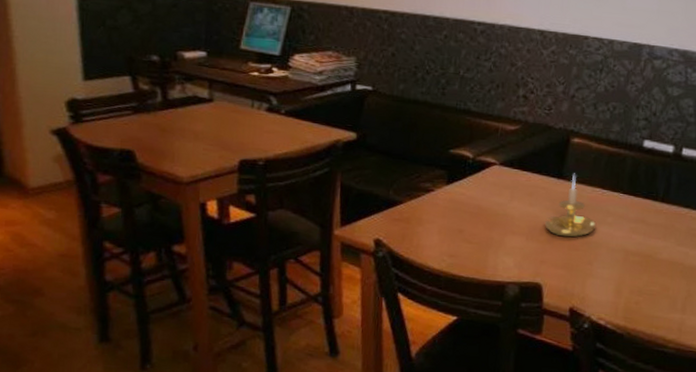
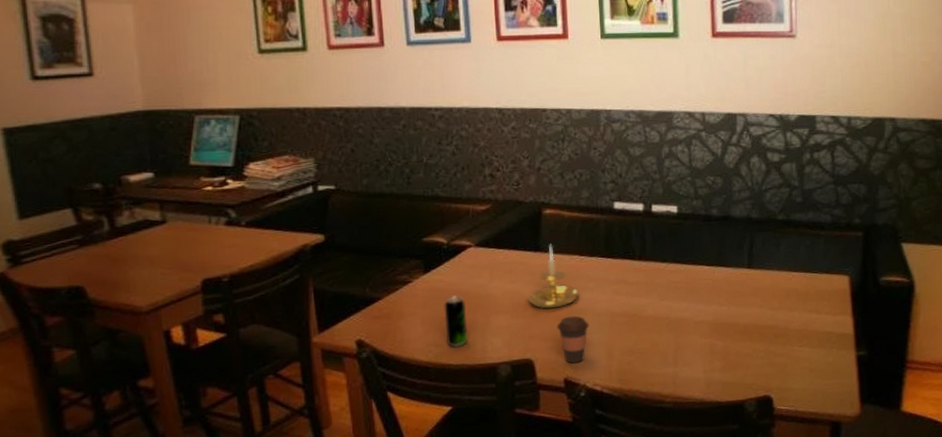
beverage can: none [459,210,483,261] -> present [444,296,468,348]
coffee cup: none [569,247,602,295] -> present [557,315,589,364]

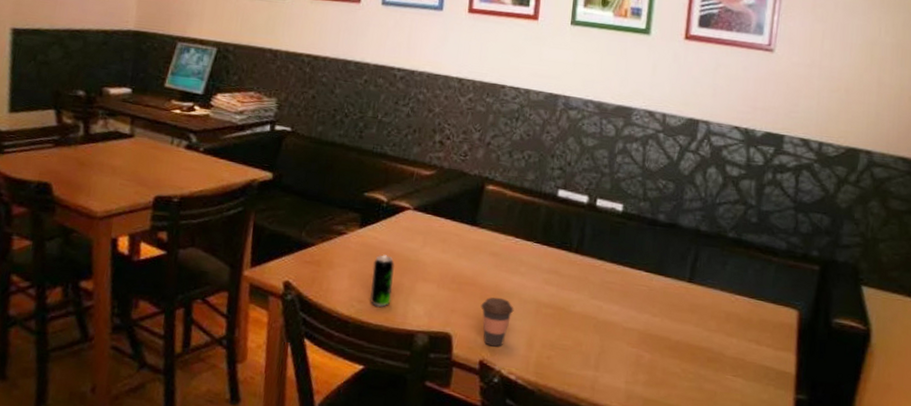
candle holder: present [528,244,579,309] -> none [457,220,509,286]

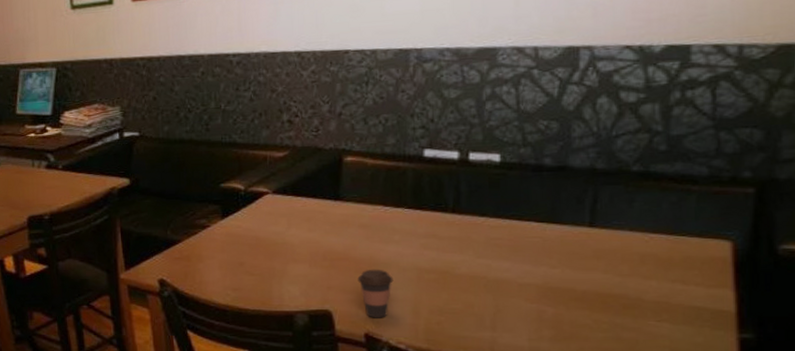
beverage can: present [369,254,395,308] -> none [241,242,265,293]

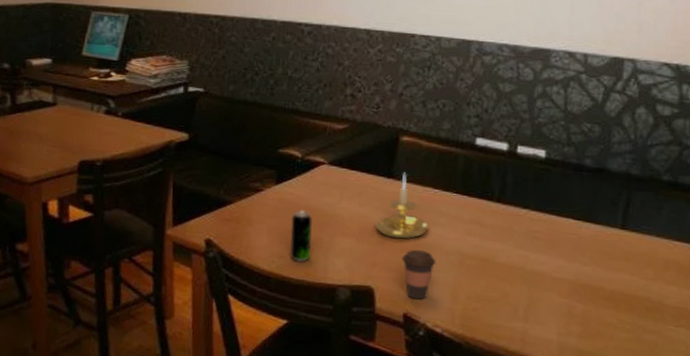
beverage can: none [241,242,265,293] -> present [289,210,312,263]
candle holder: none [327,193,383,260] -> present [376,172,429,239]

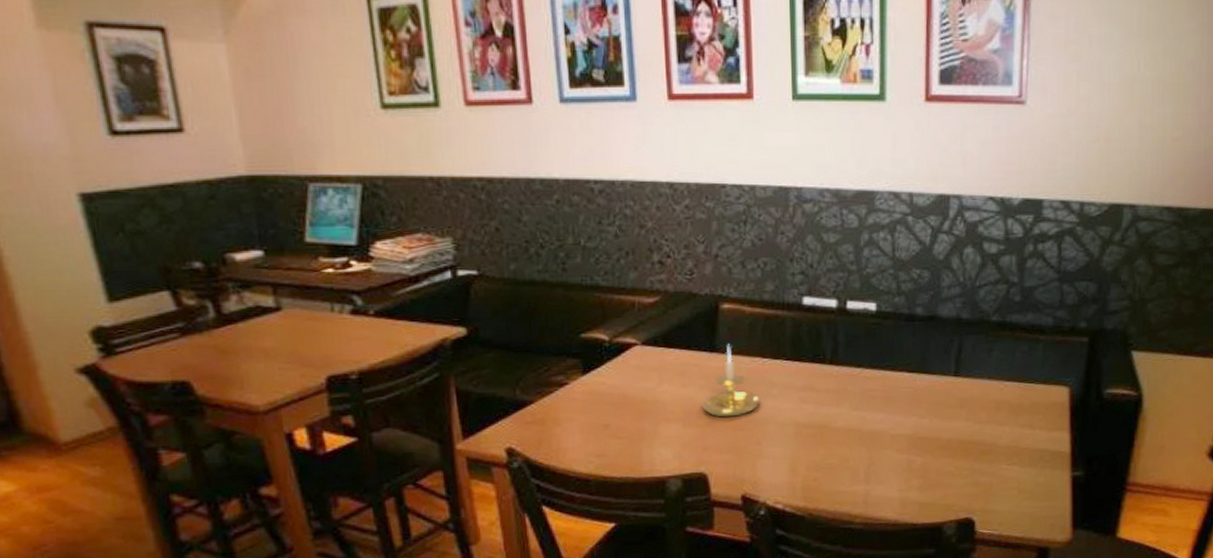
beverage can: present [289,210,312,263] -> none [606,400,634,459]
coffee cup: present [402,249,436,300] -> none [734,425,771,479]

